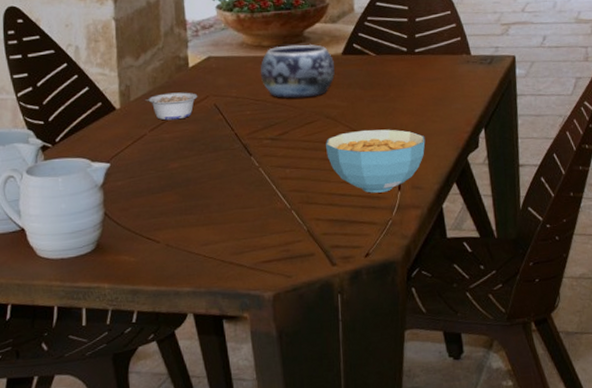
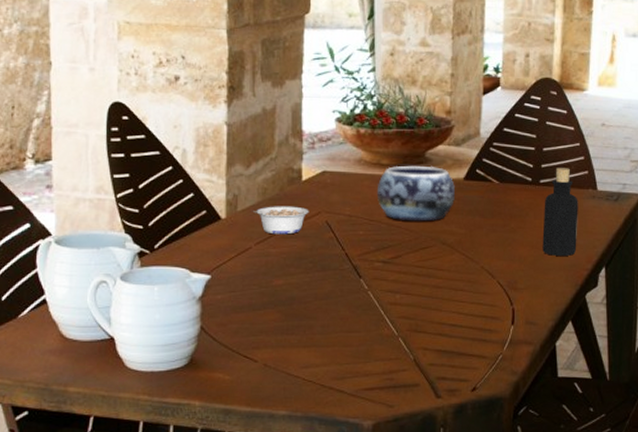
cereal bowl: present [326,129,426,193] -> none [440,259,543,326]
bottle: none [420,36,456,121] -> present [542,168,578,256]

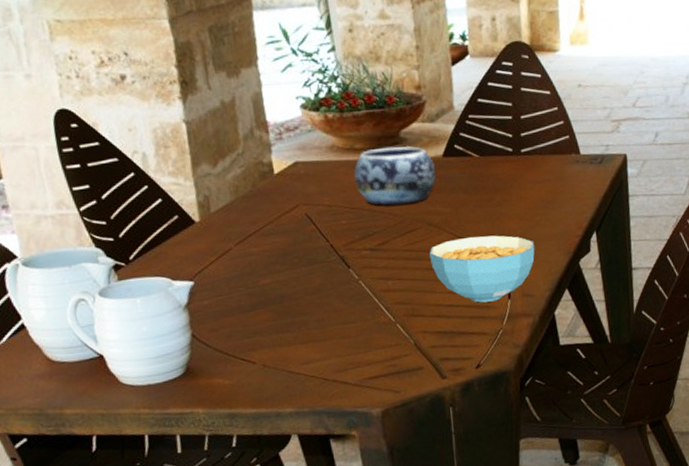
legume: present [252,206,309,235] -> none [226,201,287,233]
cereal bowl: none [440,259,543,326] -> present [429,235,535,303]
bottle: present [542,168,578,256] -> none [527,134,566,226]

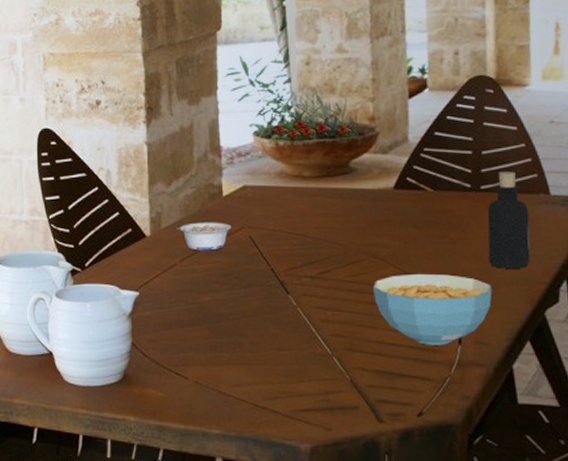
legume: none [226,201,287,233] -> present [175,222,232,251]
decorative bowl: present [353,146,436,205] -> none [300,176,385,235]
bottle: none [527,134,566,226] -> present [487,171,530,268]

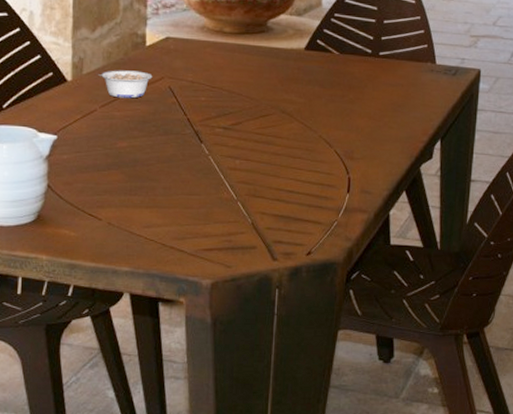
cereal bowl: present [373,273,492,345] -> none [278,128,380,193]
bottle: present [487,171,530,268] -> none [379,40,417,128]

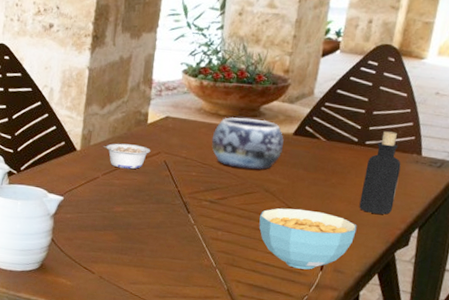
decorative bowl: none [218,34,296,90] -> present [211,117,284,170]
cereal bowl: none [278,128,380,193] -> present [259,208,357,270]
bottle: none [379,40,417,128] -> present [359,131,401,215]

